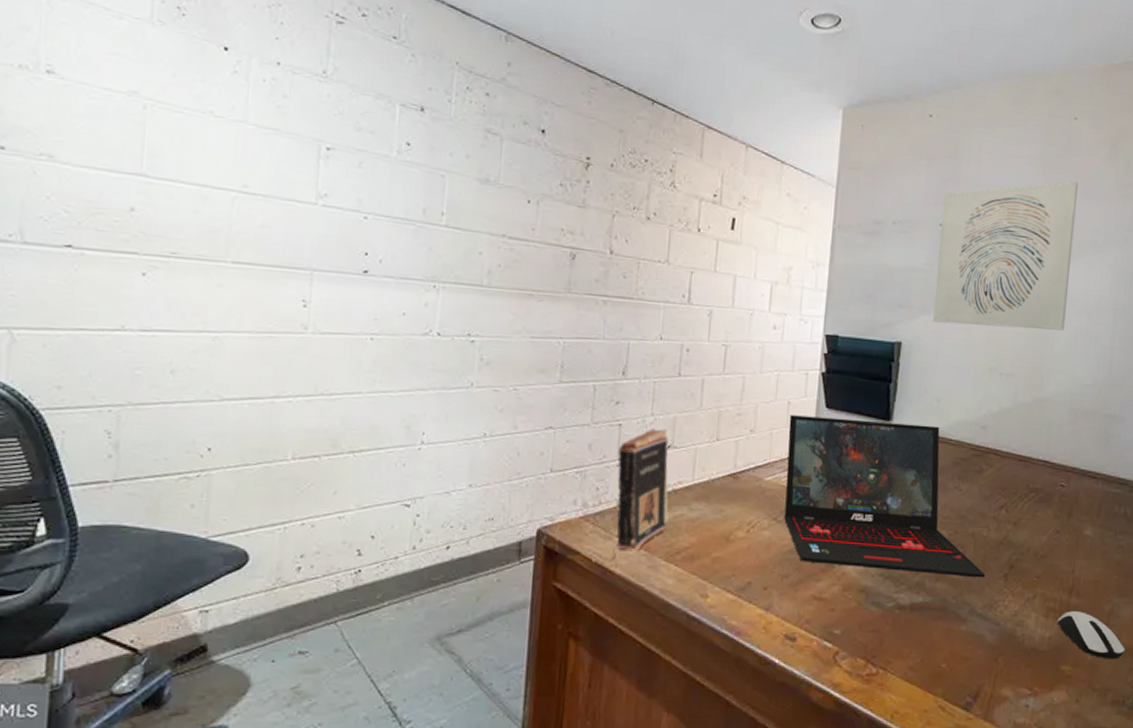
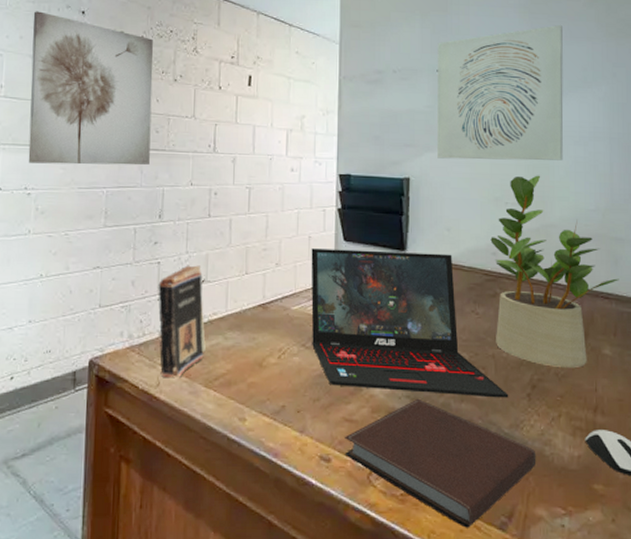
wall art: none [472,125,624,314] -> present [28,11,153,165]
notebook: none [811,577,1008,708] -> present [345,398,537,528]
potted plant: none [977,345,1109,548] -> present [490,175,619,367]

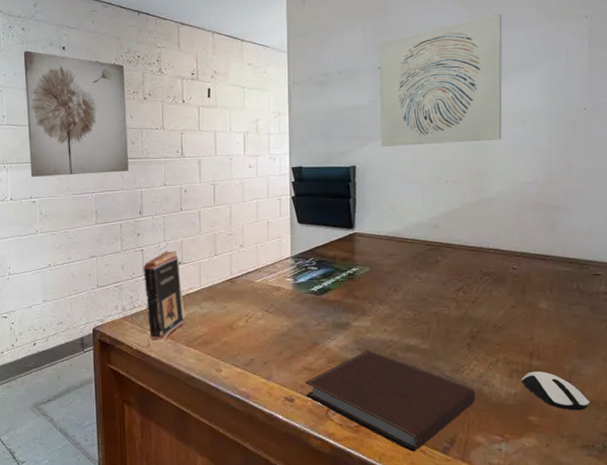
laptop: present [311,248,509,398] -> none [270,229,450,348]
potted plant: present [490,175,619,367] -> none [432,154,556,320]

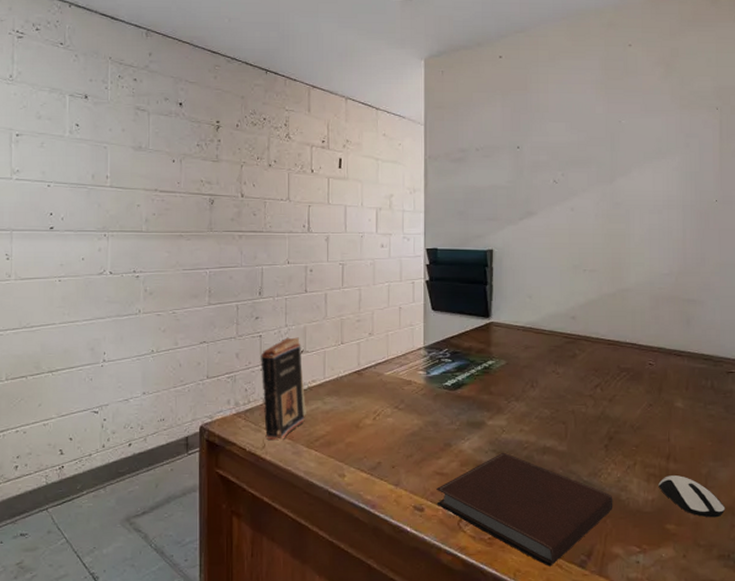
wall art: present [23,51,129,177] -> none [133,104,249,248]
wall art: present [379,13,502,147] -> none [518,98,639,231]

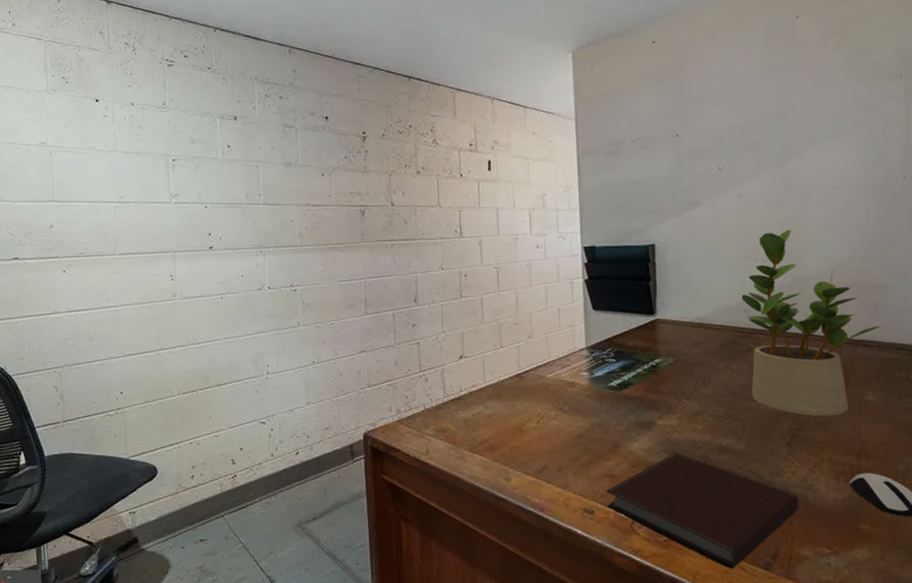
book: present [260,337,307,441] -> none [419,343,469,446]
potted plant: none [570,243,691,420] -> present [741,229,881,416]

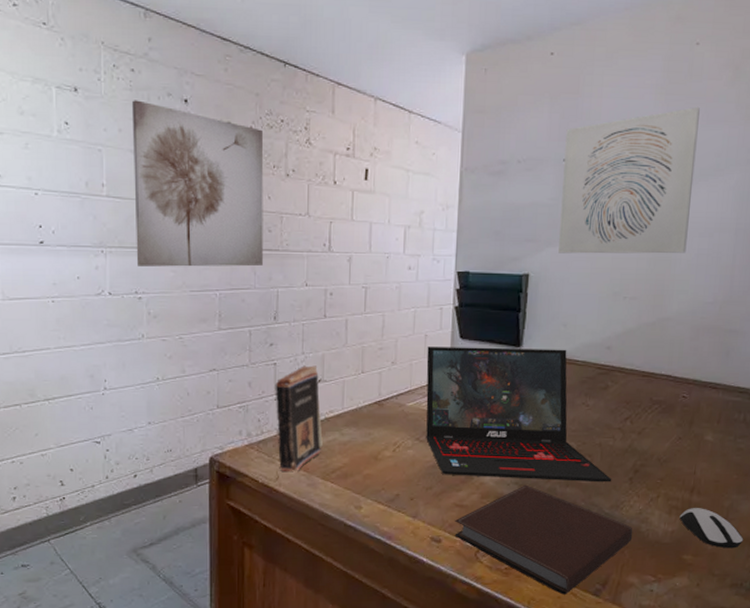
wall art: none [281,121,401,262] -> present [131,100,264,267]
book: none [419,343,469,446] -> present [275,365,324,473]
laptop: none [561,314,768,448] -> present [426,347,612,483]
wall art: none [676,73,815,223] -> present [558,106,700,254]
potted plant: present [741,229,881,416] -> none [603,268,729,453]

